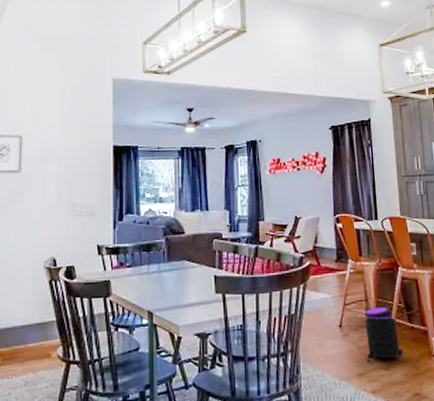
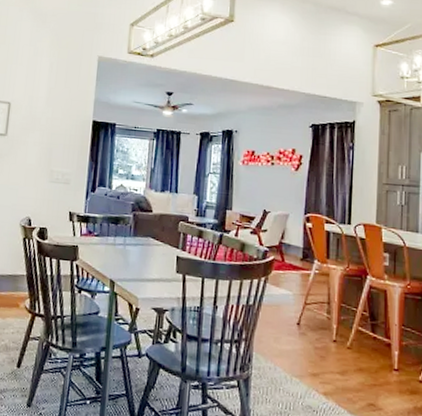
trash can: present [364,306,403,363] -> none [321,311,361,365]

